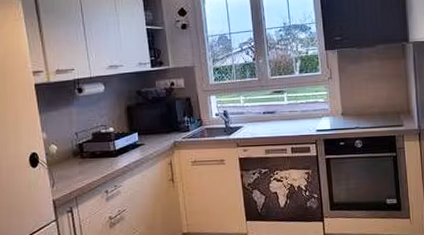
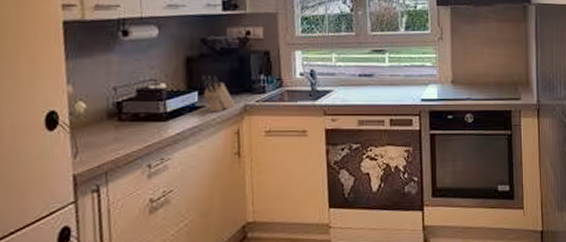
knife block: none [140,120,167,149] -> present [202,76,236,113]

